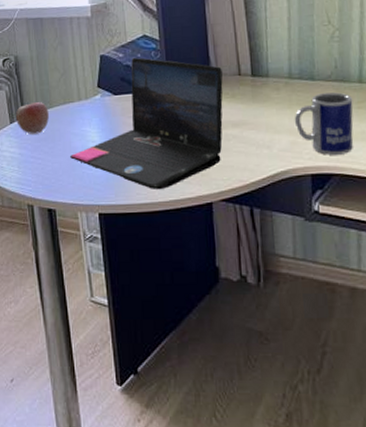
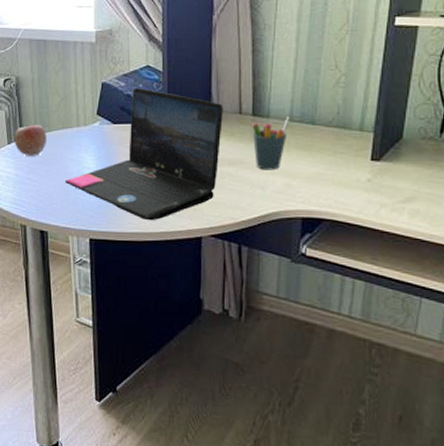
pen holder: none [252,73,289,130] -> present [252,116,290,170]
mug: present [294,92,354,155] -> none [290,138,352,201]

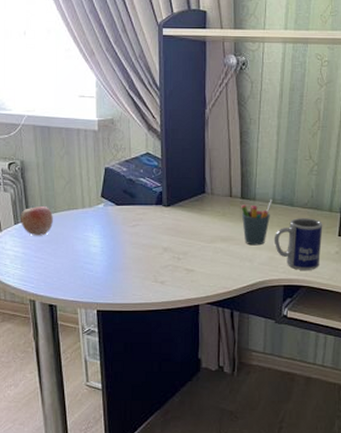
laptop: present [65,87,223,220] -> none [72,172,216,291]
mug: none [290,138,352,201] -> present [274,218,323,270]

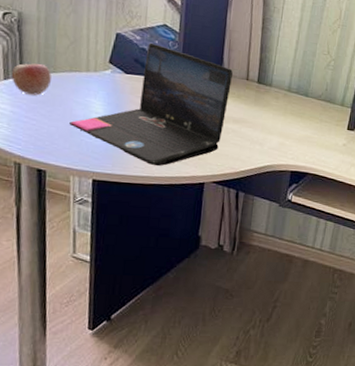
laptop: none [72,172,216,291] -> present [69,42,233,166]
pen holder: present [241,199,272,246] -> none [256,87,288,131]
mug: present [274,218,323,270] -> none [285,108,334,159]

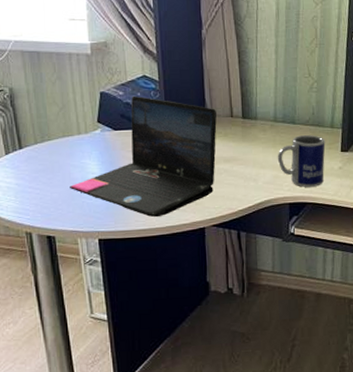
apple: present [11,63,51,96] -> none [11,135,47,166]
mug: none [285,108,334,159] -> present [277,135,326,187]

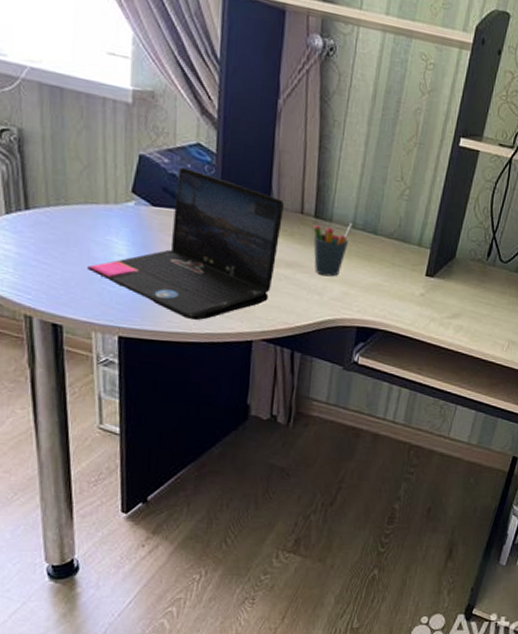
pen holder: none [243,117,274,165] -> present [313,222,353,277]
mug: present [277,135,326,187] -> none [350,249,409,312]

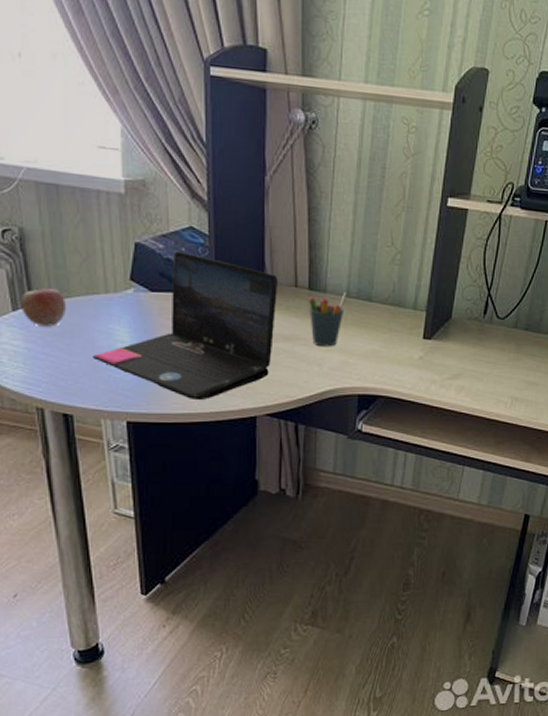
apple: none [14,193,63,234] -> present [19,288,66,327]

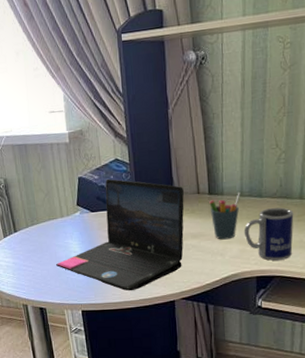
apple: present [19,288,66,327] -> none [8,219,37,247]
mug: none [347,316,406,378] -> present [244,207,294,261]

